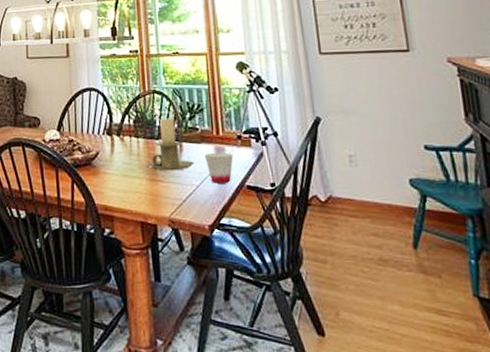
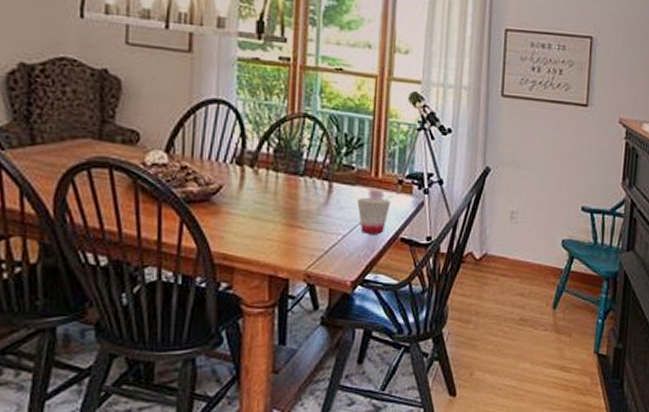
candle holder: present [147,118,194,171] -> none [285,150,344,216]

